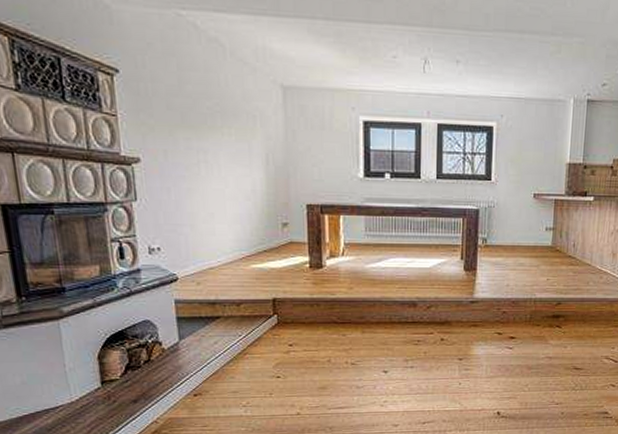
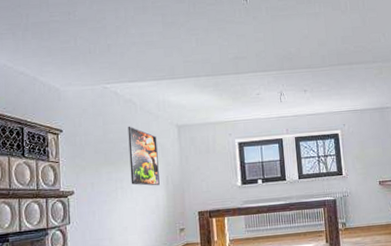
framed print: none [213,77,257,165] -> present [128,126,160,186]

